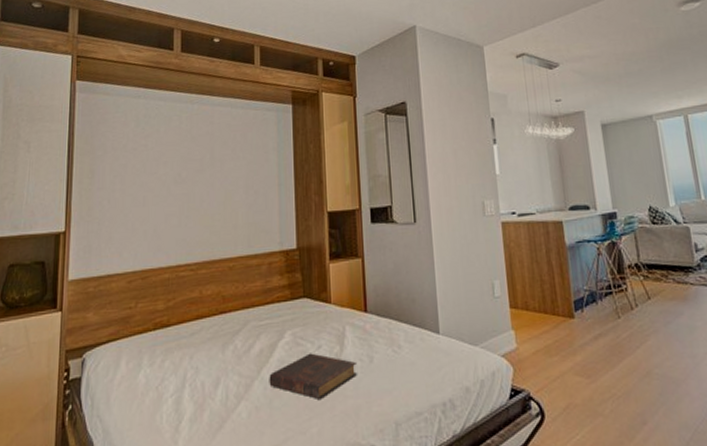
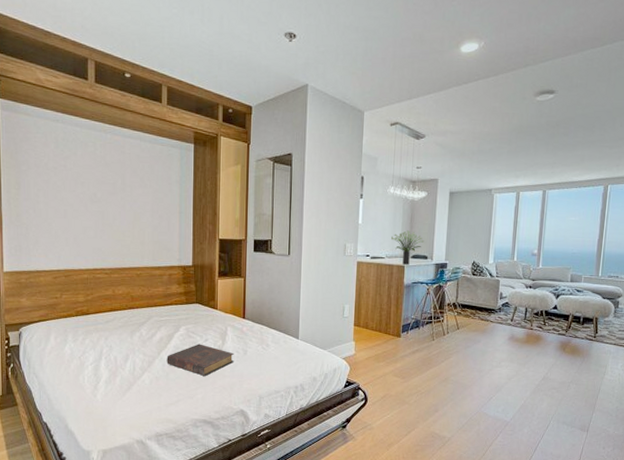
flower arrangement: none [538,176,582,220] -> present [390,230,425,265]

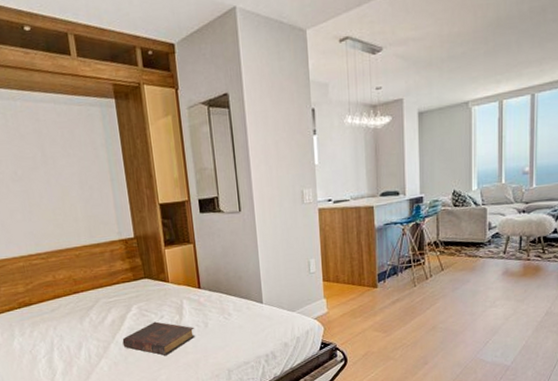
flower arrangement: present [390,230,425,265] -> none [353,165,394,205]

